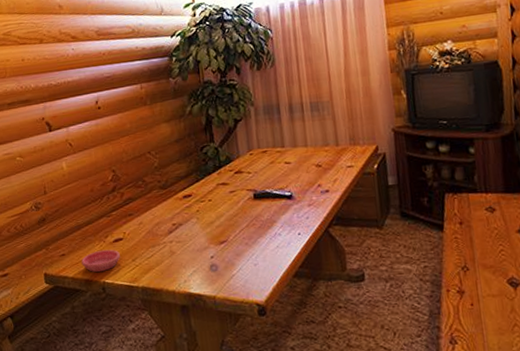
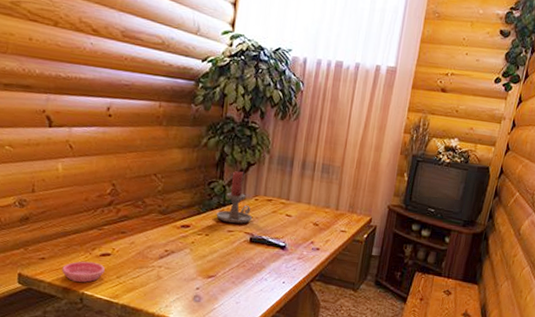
candle holder: none [214,130,251,184] -> present [216,171,252,224]

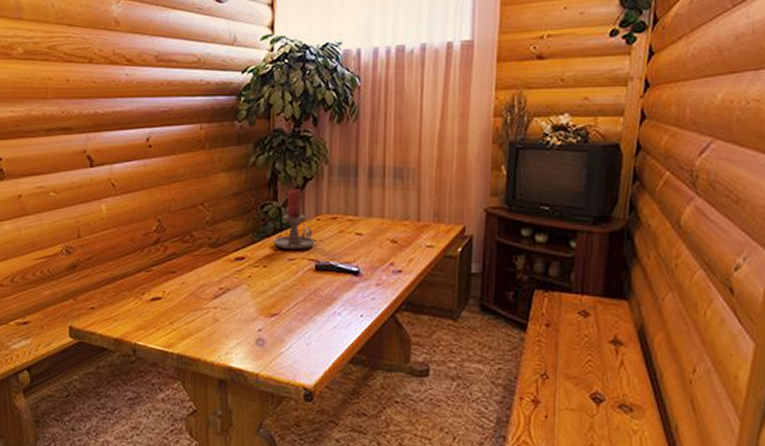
saucer: present [62,261,105,283] -> none [112,307,156,331]

